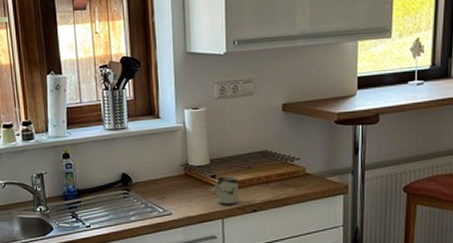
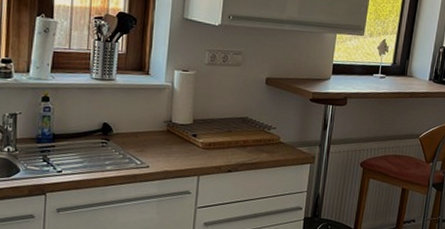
cup: present [212,175,239,205] -> none [191,136,218,164]

